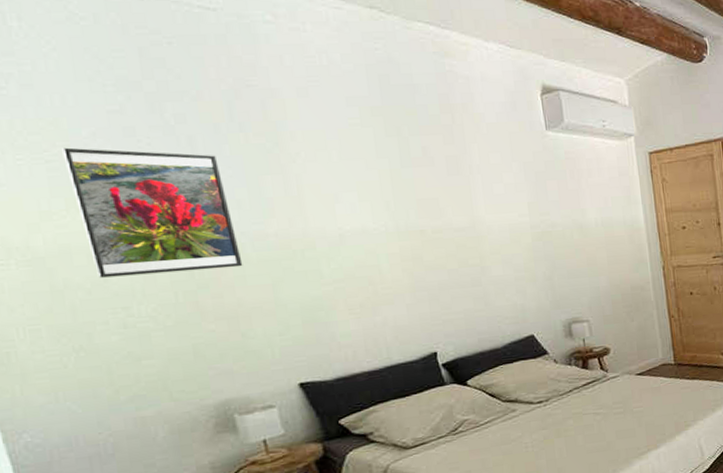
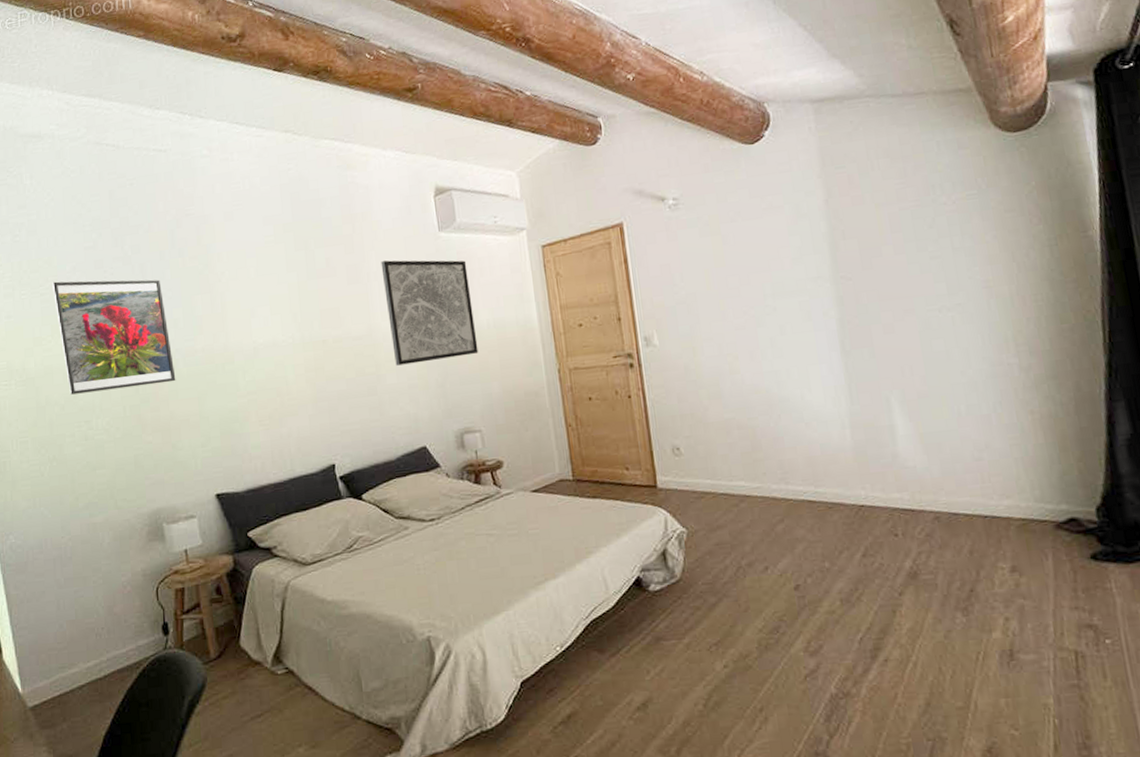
wall art: none [484,154,587,258] -> present [381,260,479,366]

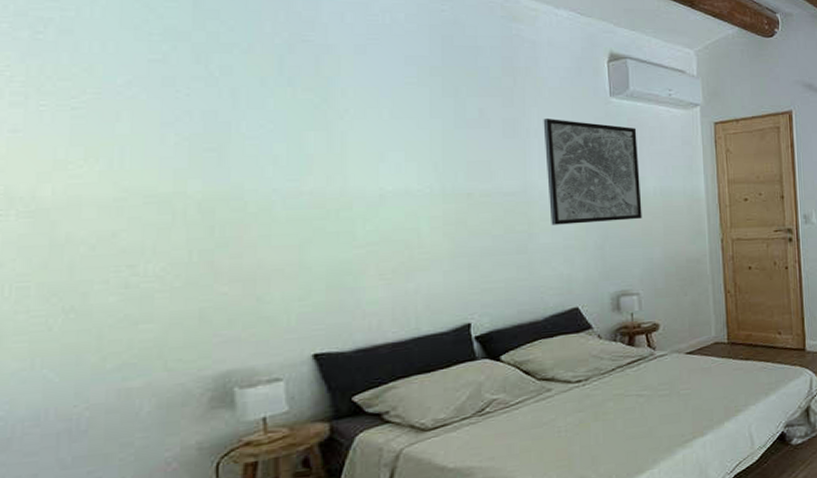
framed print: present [52,279,176,395] -> none [92,95,270,233]

